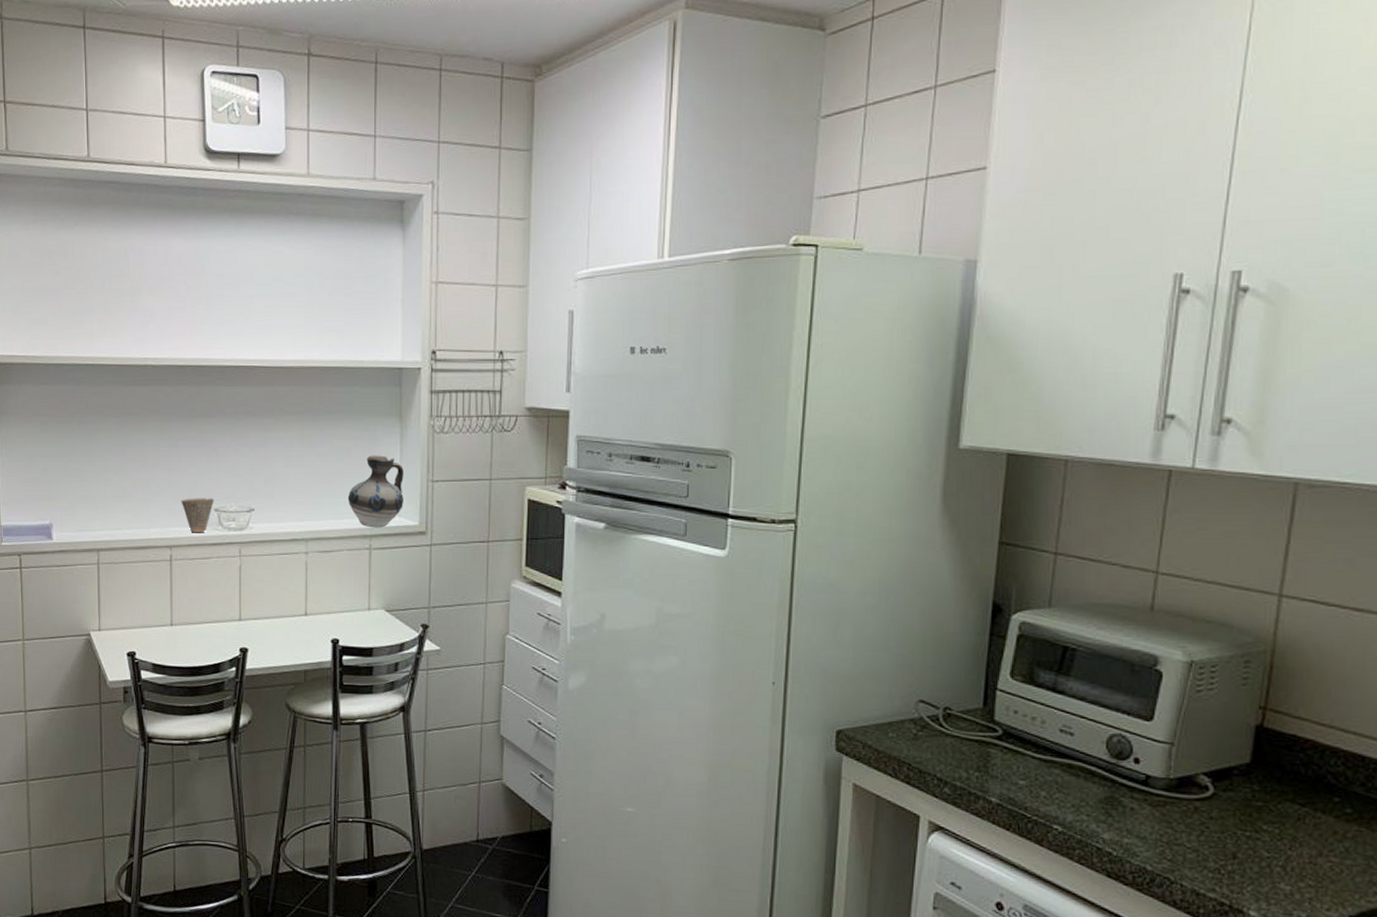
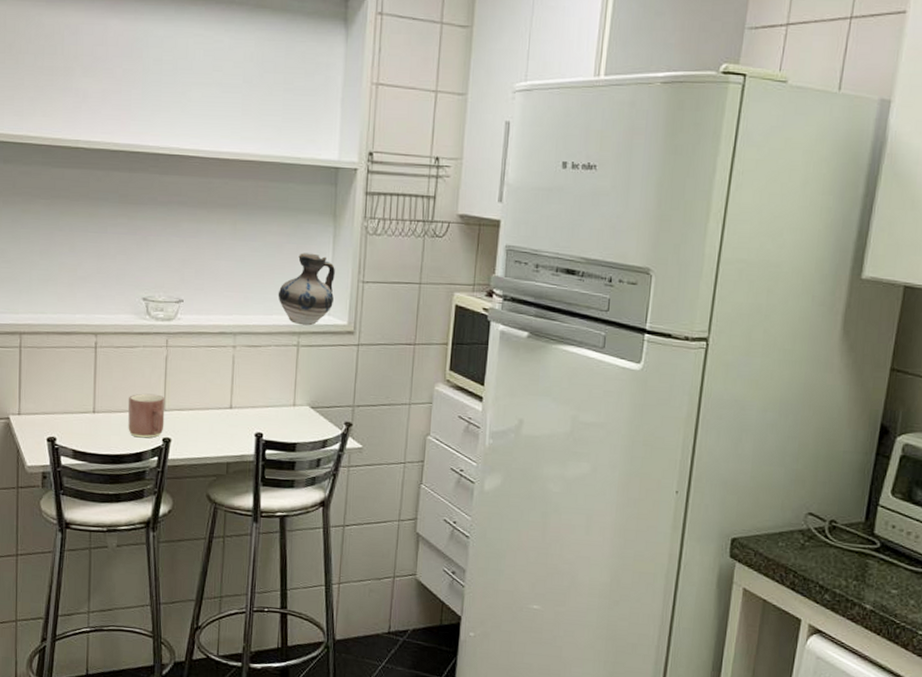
cup: present [181,498,214,532] -> none [108,285,142,321]
mug: none [204,604,241,649] -> present [127,393,165,438]

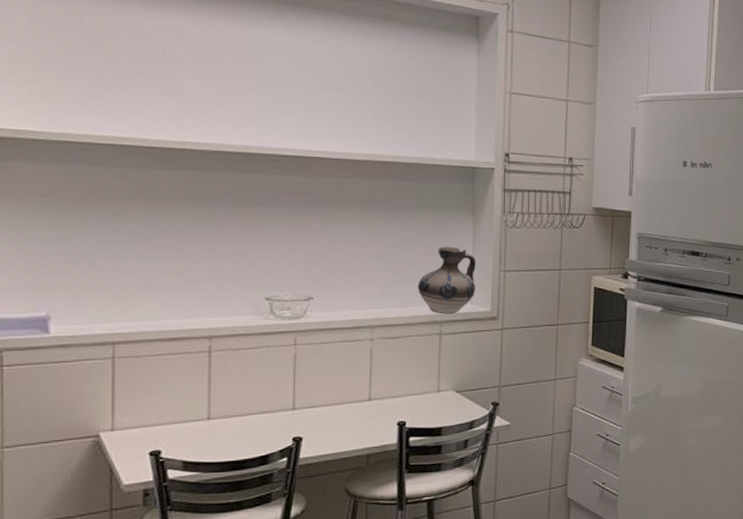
mug: present [127,393,165,438] -> none [250,394,295,440]

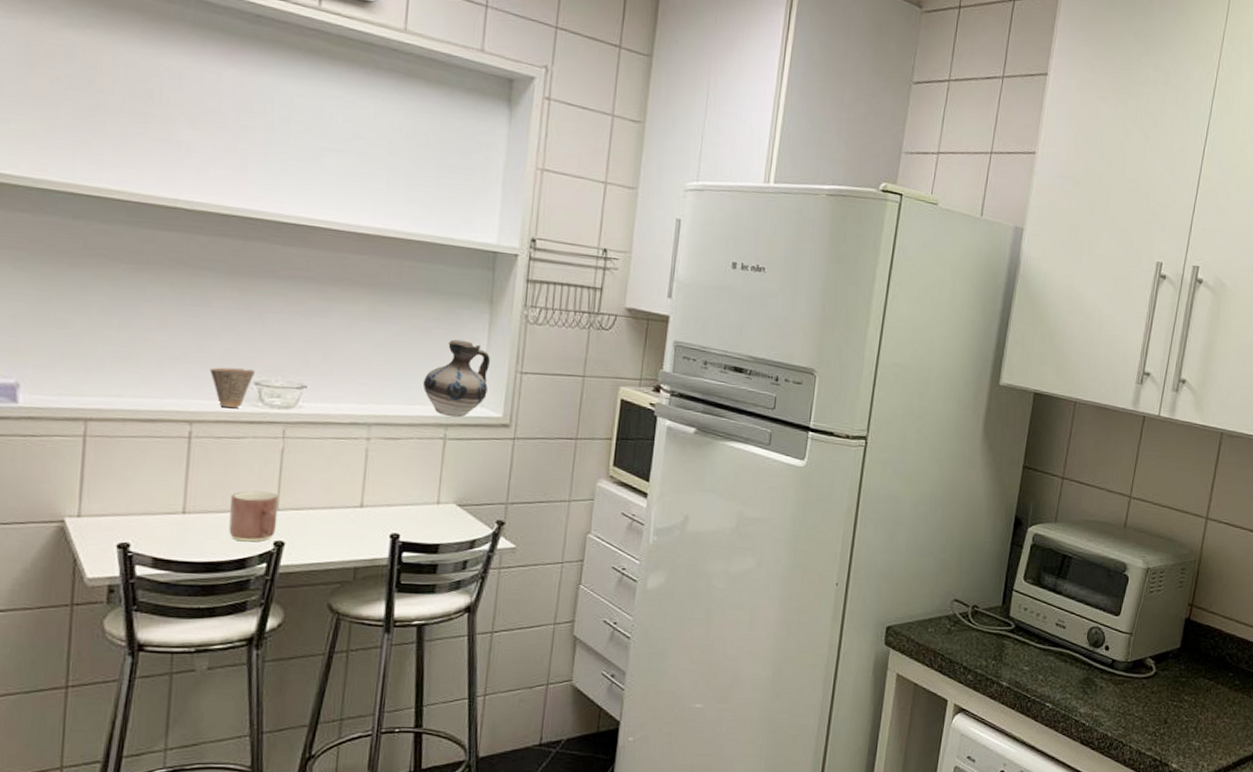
cup: none [224,287,265,322] -> present [209,367,255,408]
mug: none [250,394,295,440] -> present [229,490,279,542]

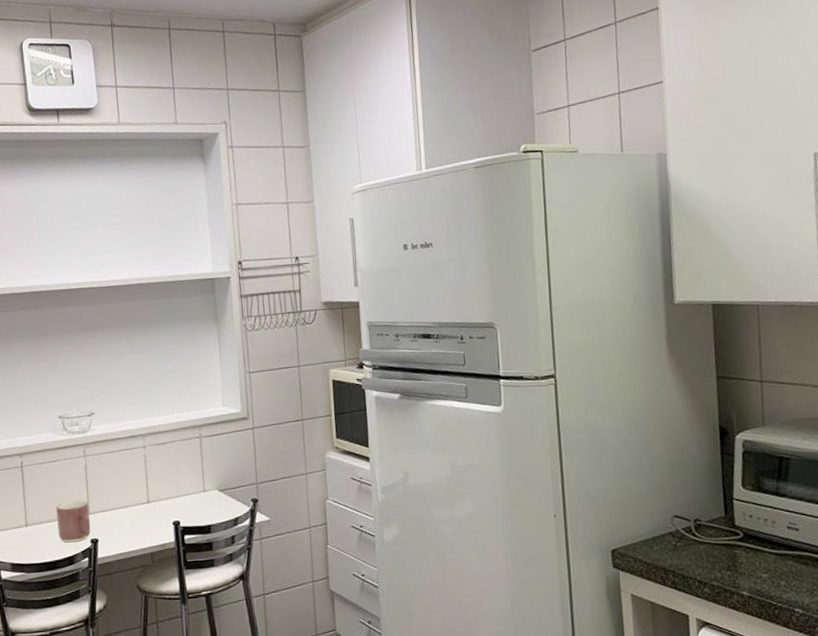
cup: present [209,367,255,408] -> none [27,407,58,439]
ceramic jug: present [422,339,490,418] -> none [176,354,226,419]

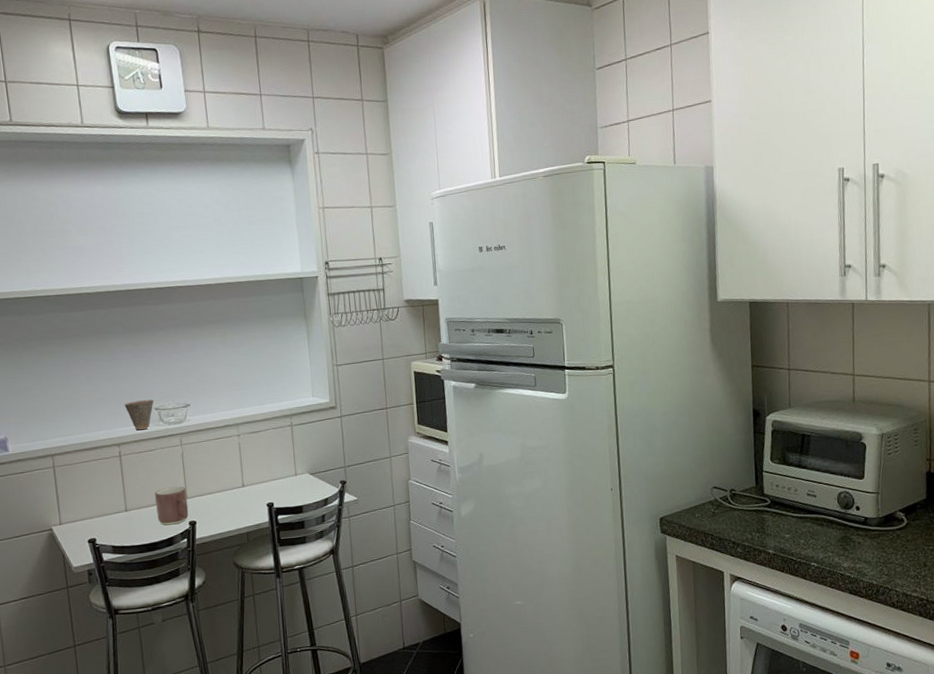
cup: none [27,407,58,439] -> present [124,399,154,430]

